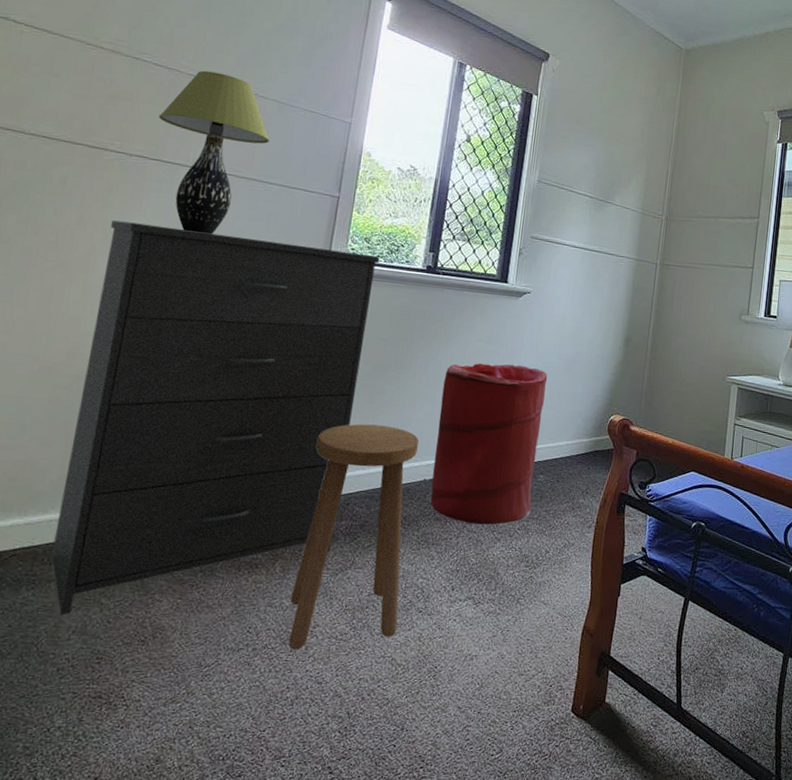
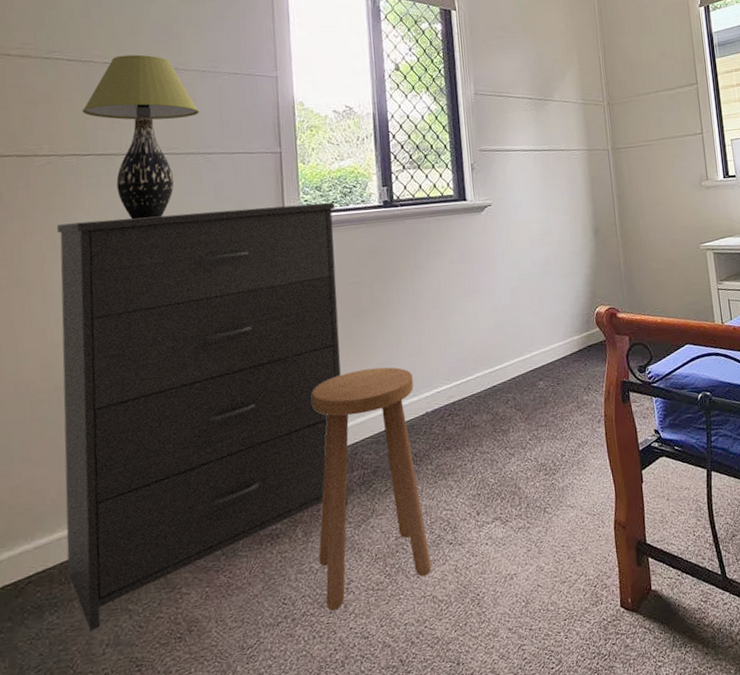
laundry hamper: present [431,363,548,525] -> none [424,278,538,446]

